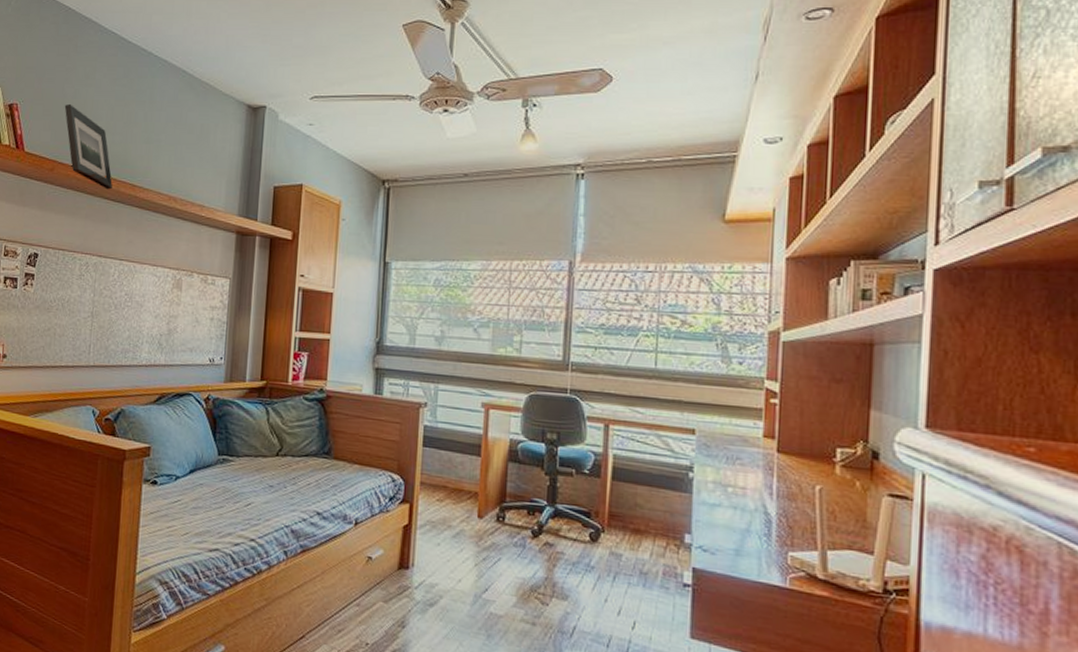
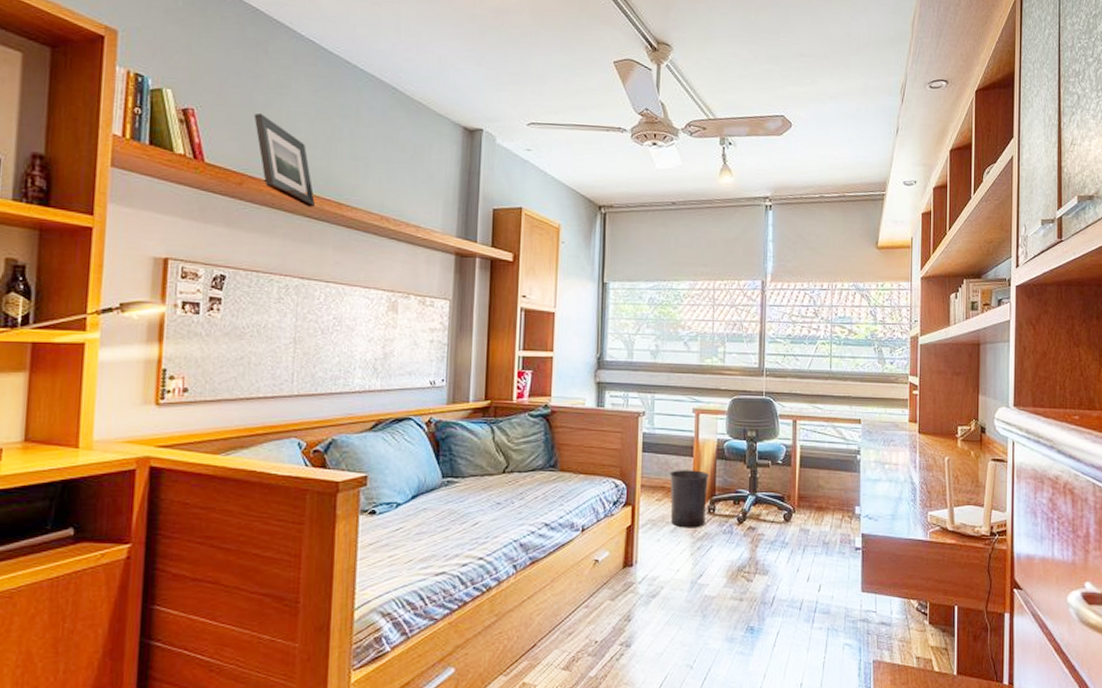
waste bin: none [452,469,499,536] -> present [670,470,709,528]

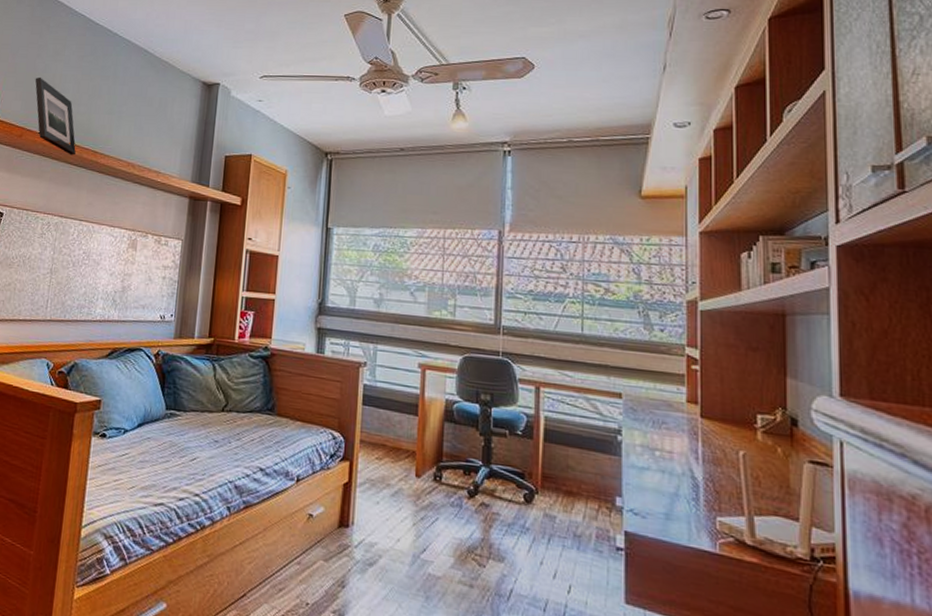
waste bin: present [670,470,709,528] -> none [391,428,436,496]

